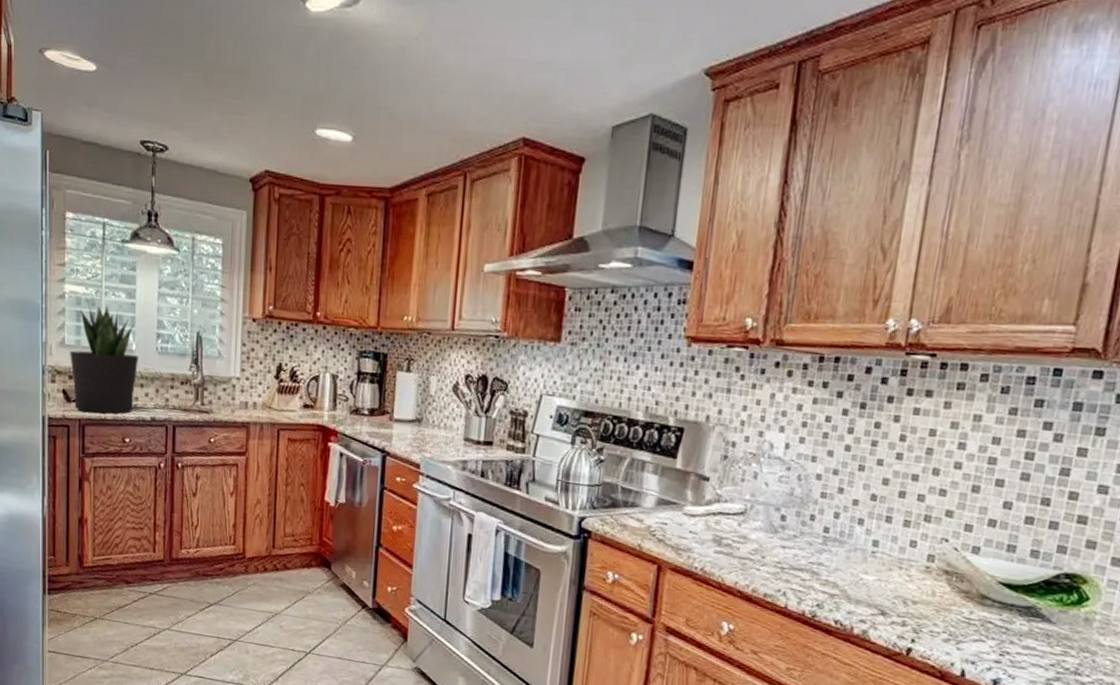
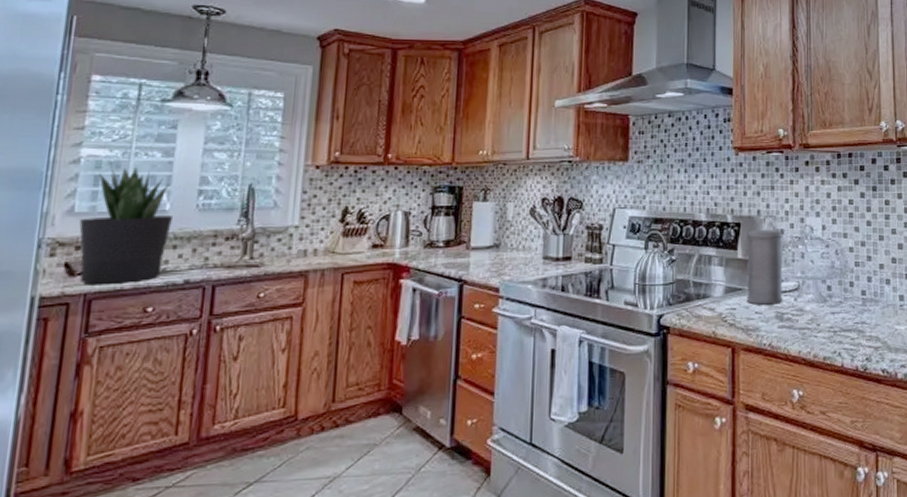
canister: none [680,437,734,527] -> present [747,229,783,305]

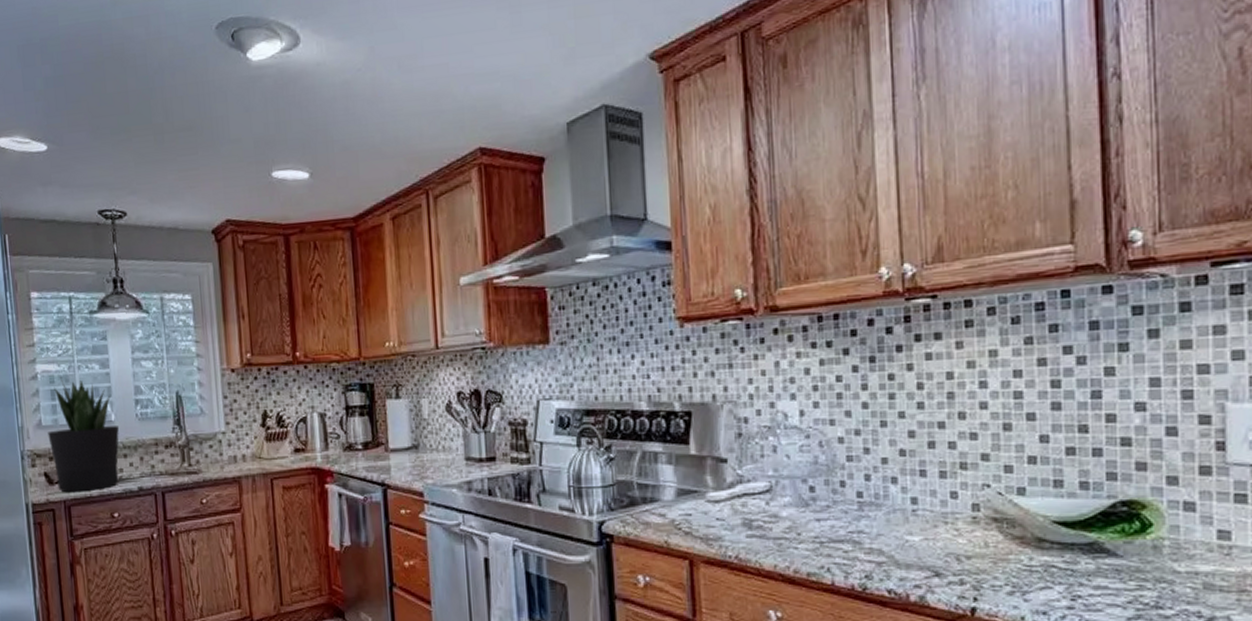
canister: present [747,229,783,305] -> none [700,417,751,510]

